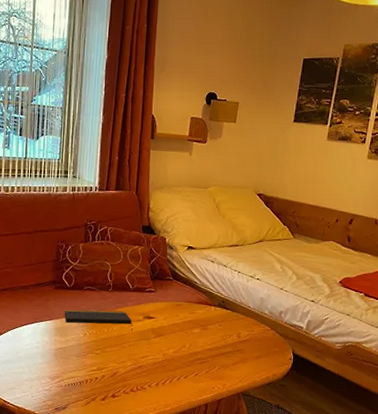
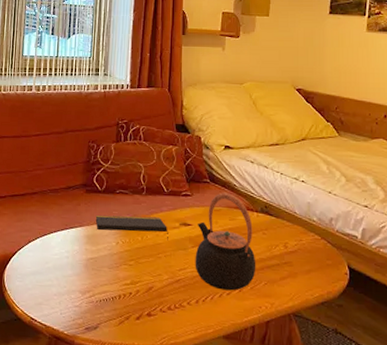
teapot: none [156,289,212,375] -> present [195,192,256,291]

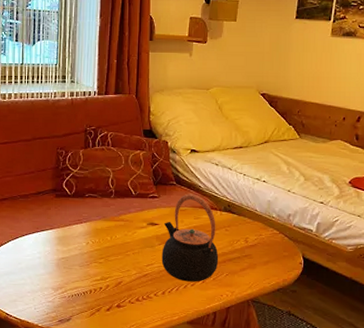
notepad: present [95,214,168,241] -> none [65,217,136,239]

